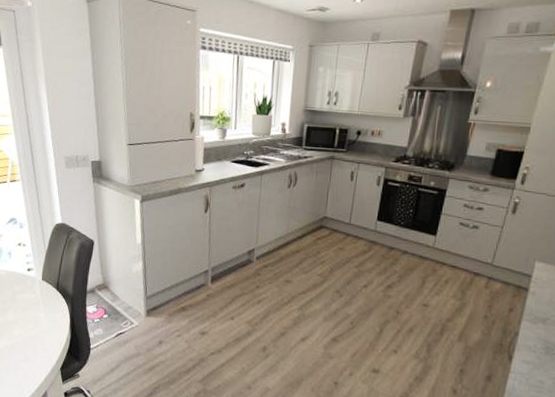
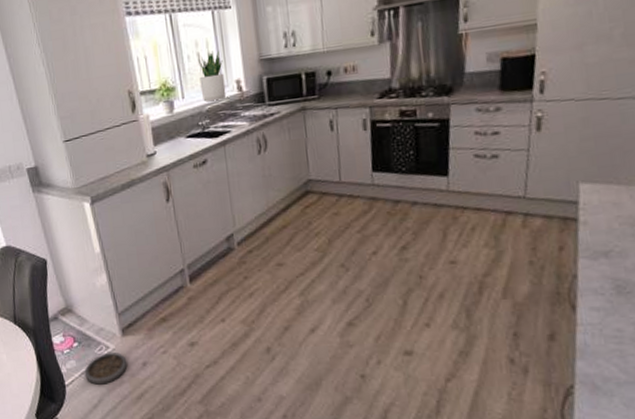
pet bowl: none [108,327,146,354] -> present [84,351,128,385]

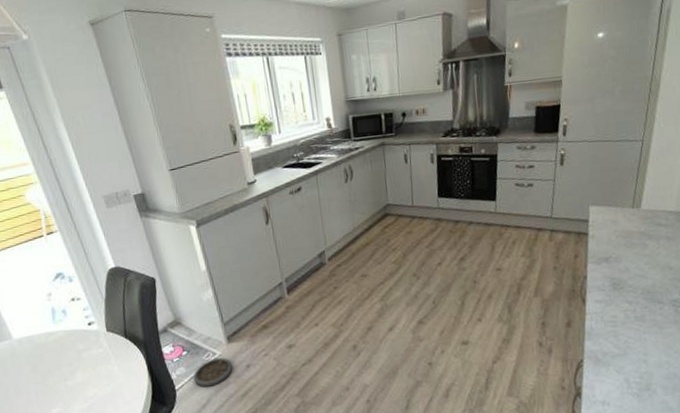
planter: present [199,50,227,102] -> none [293,91,318,137]

